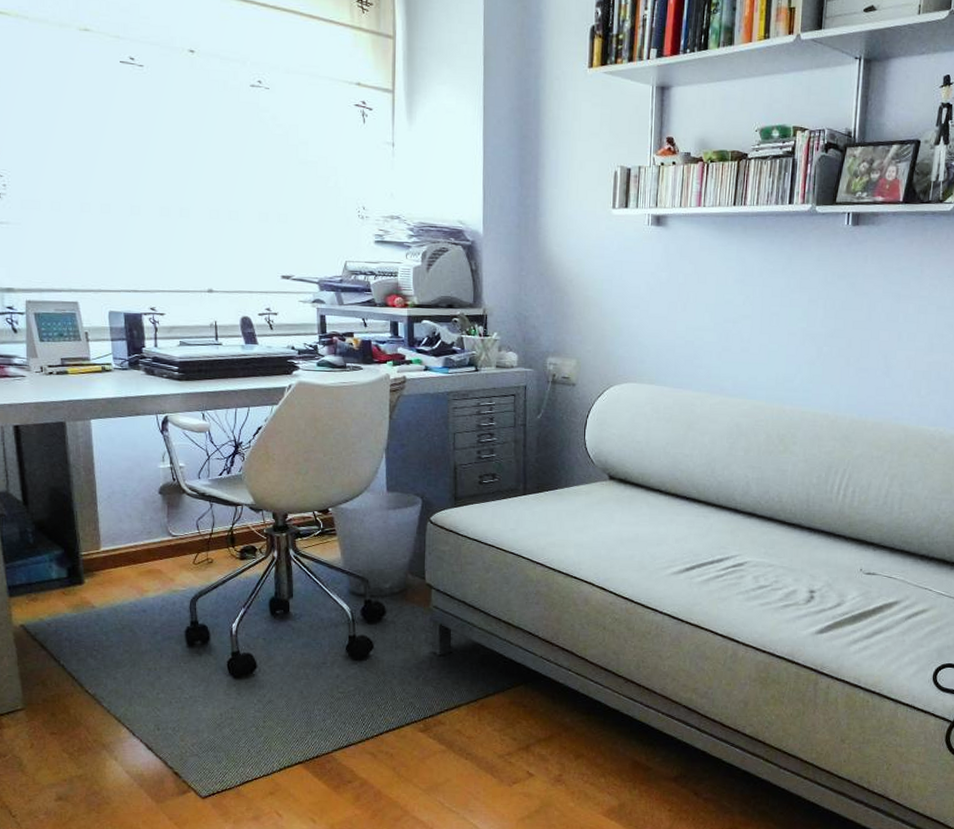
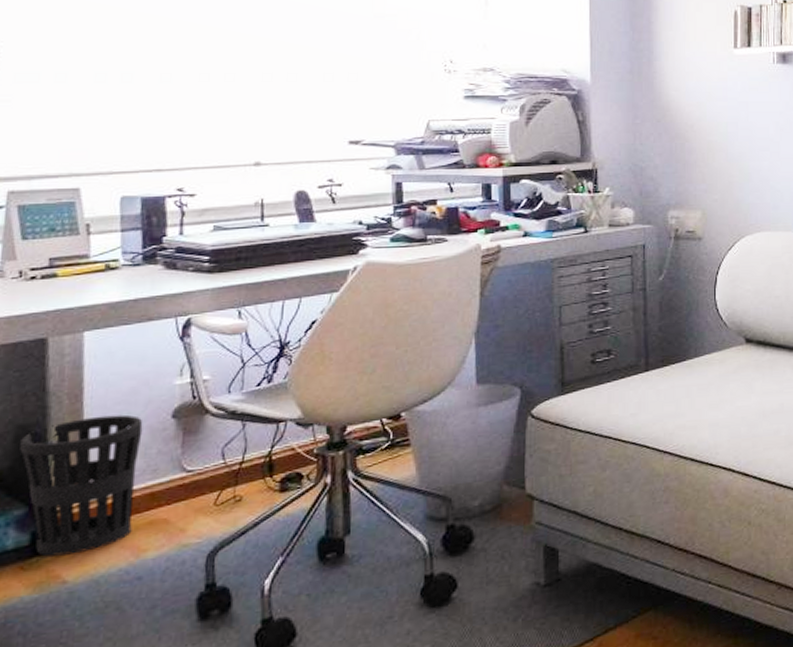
wastebasket: none [54,486,139,588] -> present [20,414,143,557]

